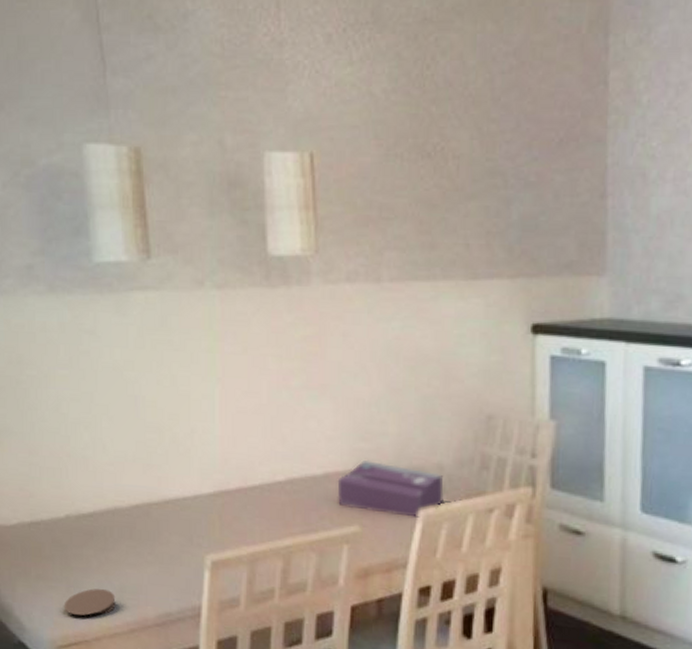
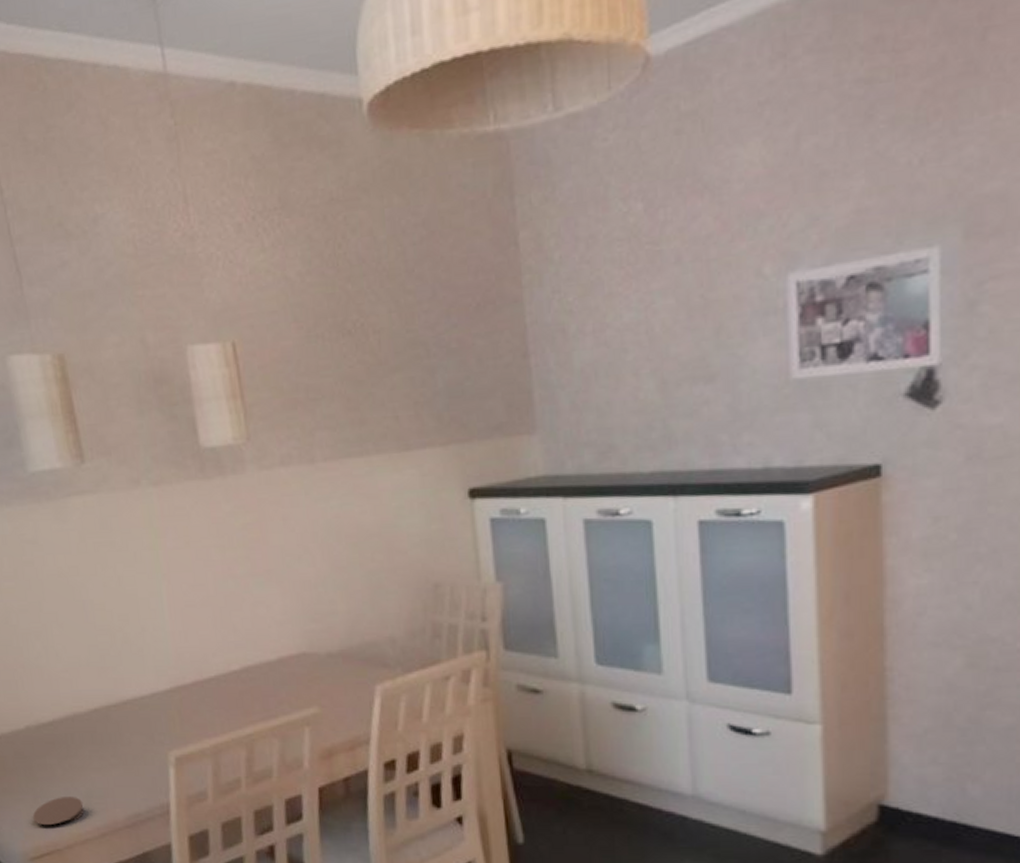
tissue box: present [337,459,444,518] -> none [292,640,399,693]

